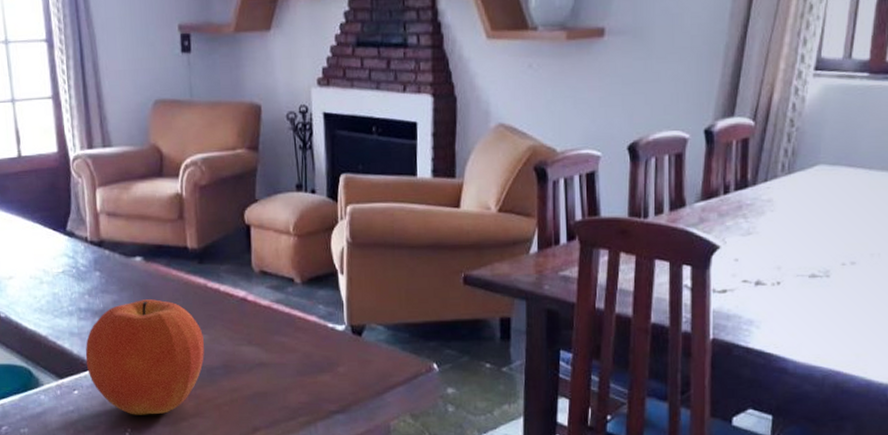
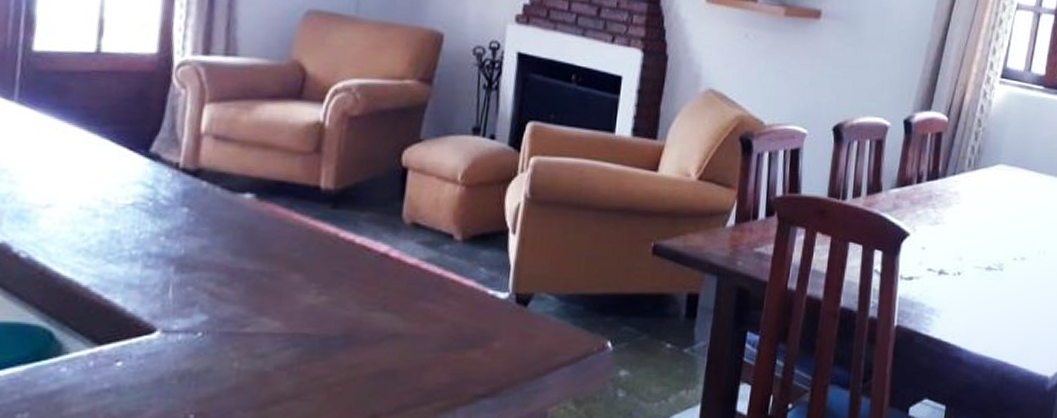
fruit: present [85,299,204,415] -> none [142,247,323,397]

